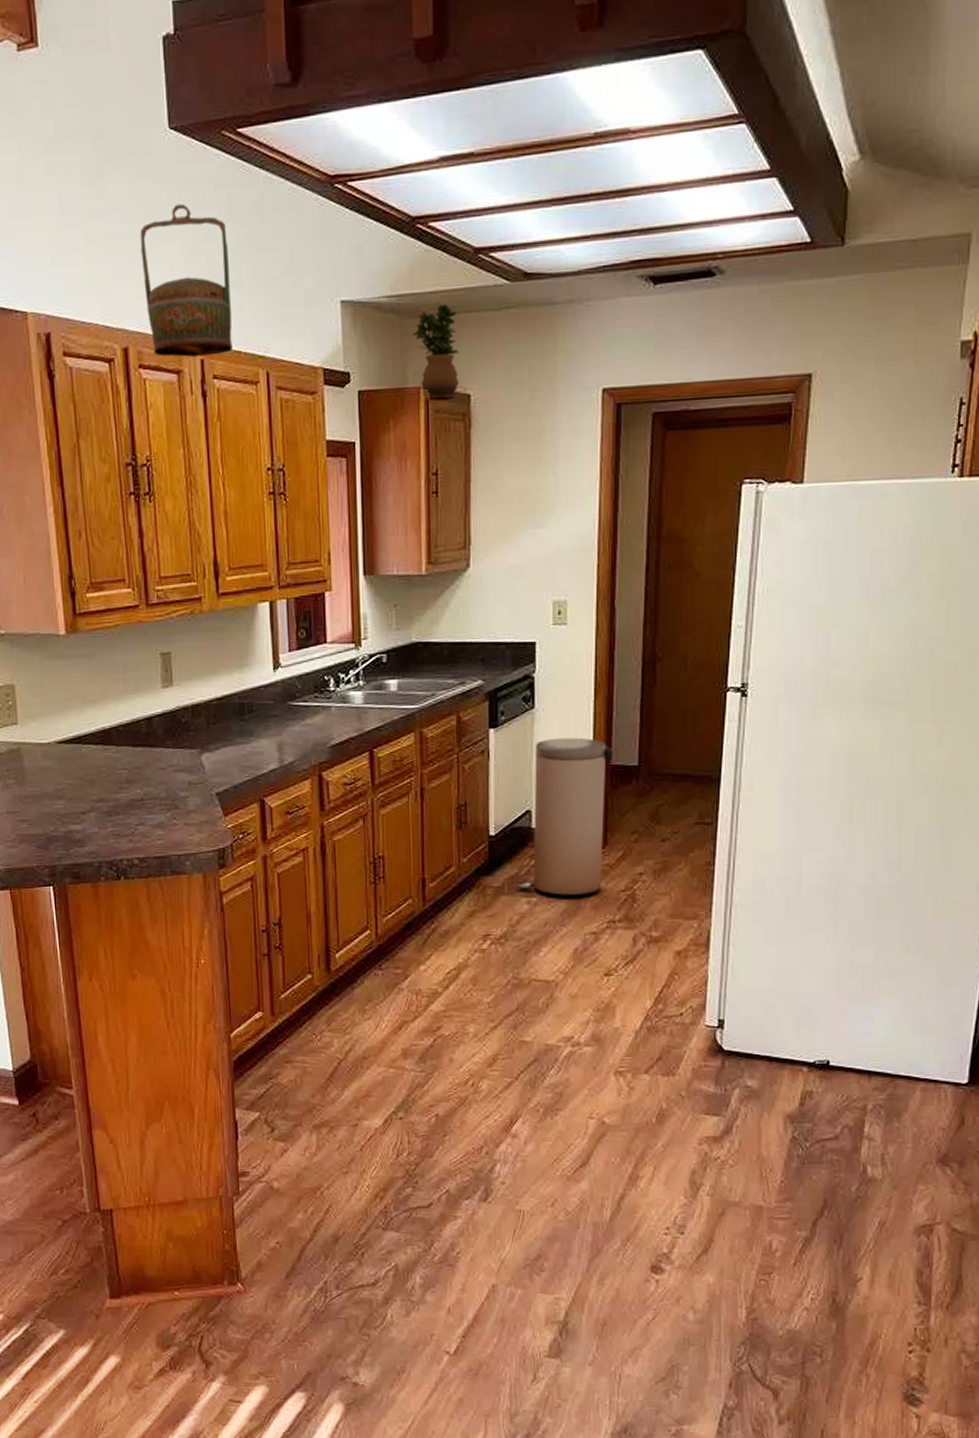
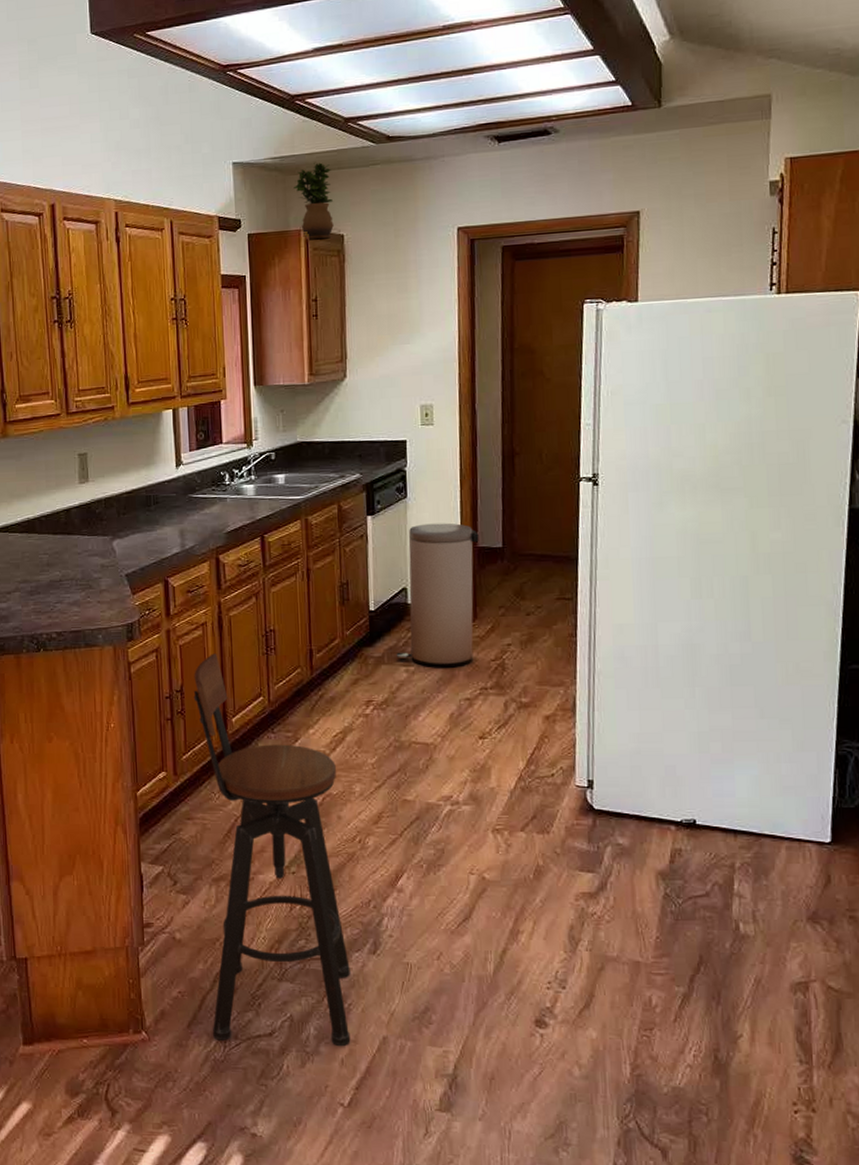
decorative basket: present [140,203,233,358] -> none [66,90,142,211]
bar stool: none [293,882,459,1294] -> present [193,653,351,1046]

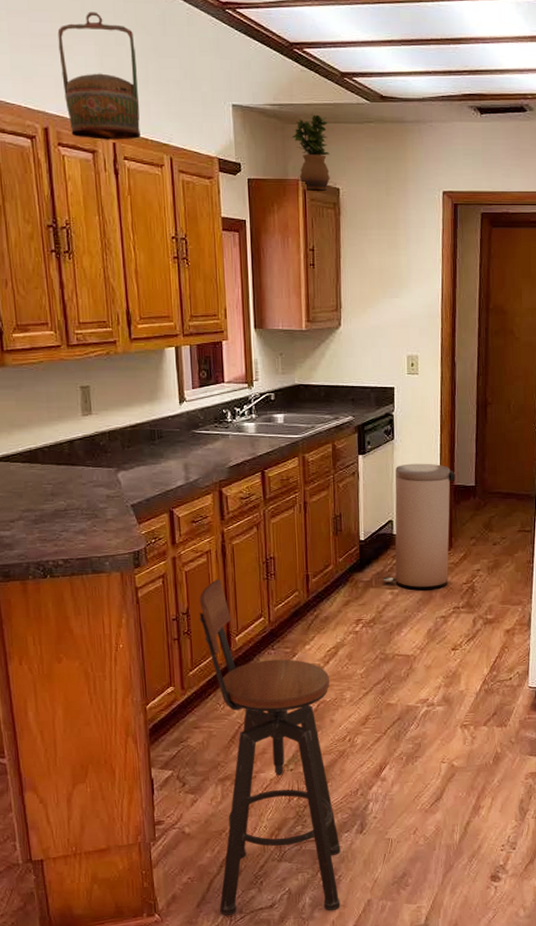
decorative basket: none [66,90,142,211] -> present [57,11,141,140]

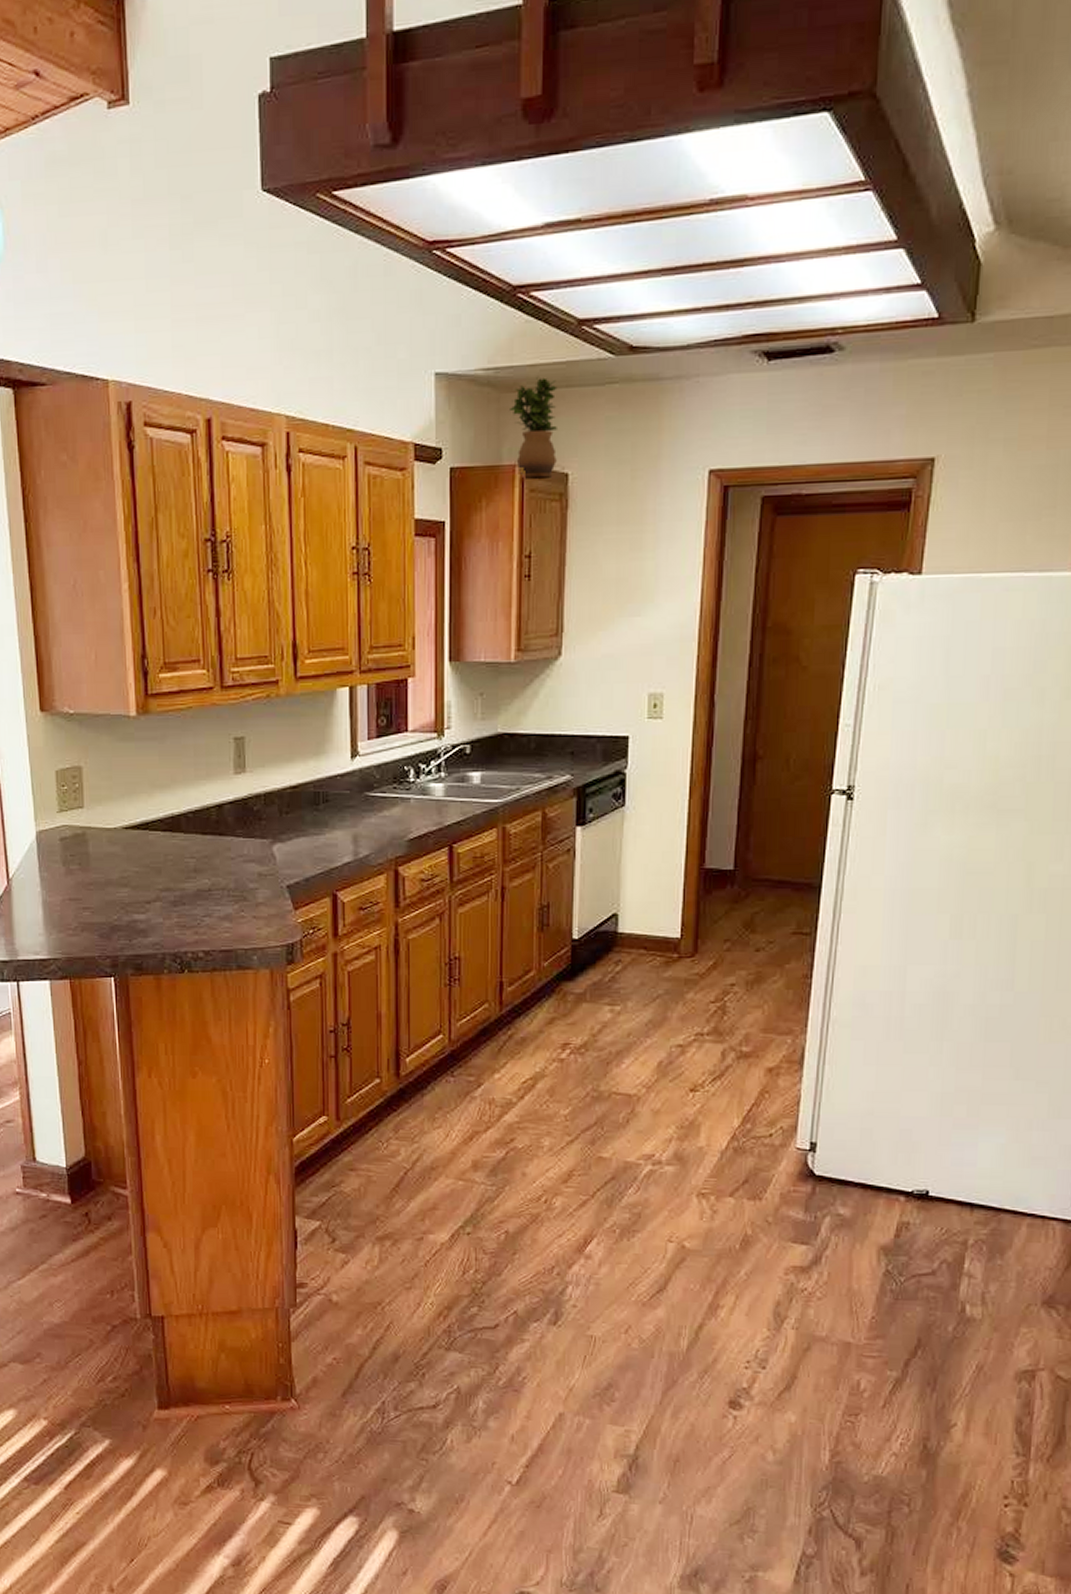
decorative basket: present [57,11,141,140] -> none [227,269,321,430]
bar stool: present [199,579,341,916] -> none [362,982,527,1421]
pedal bin: present [382,463,455,591] -> none [600,838,707,1009]

